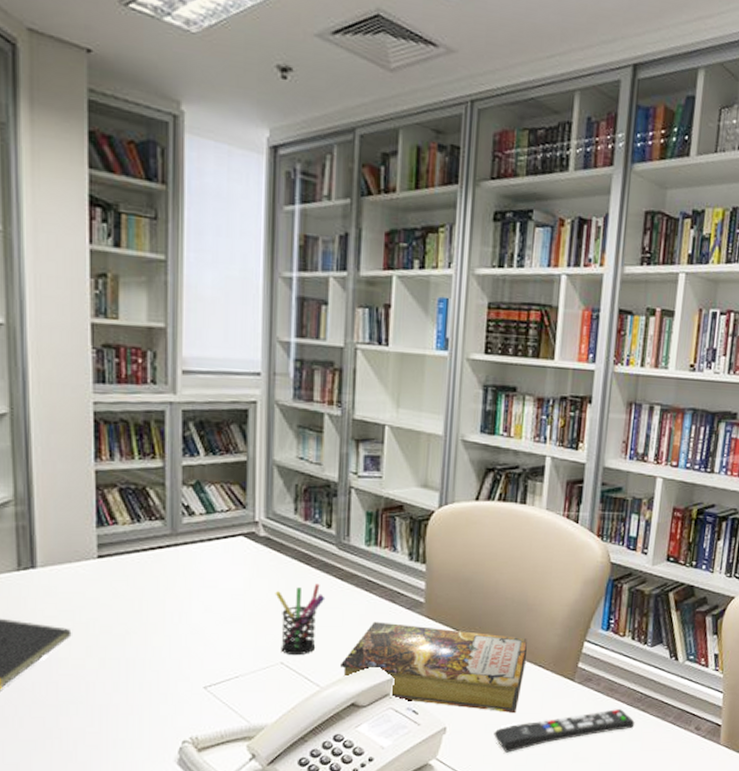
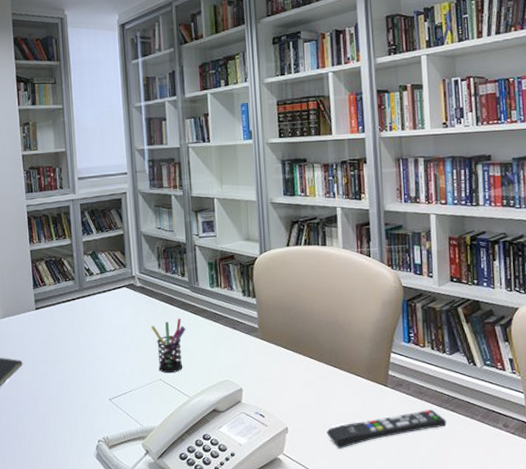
book: present [341,621,527,713] -> none [202,344,345,415]

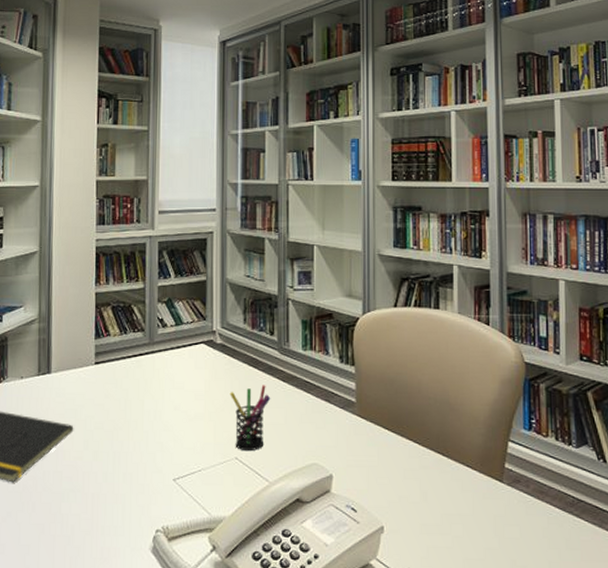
remote control: present [326,410,447,449] -> none [429,513,570,556]

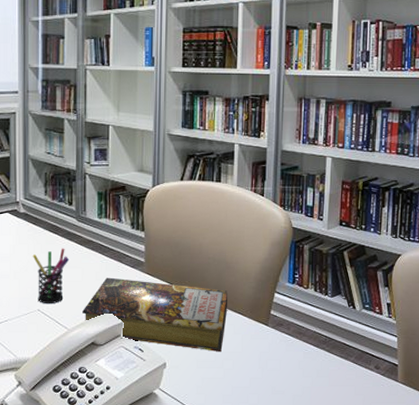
book: none [286,420,453,513] -> present [83,277,228,351]

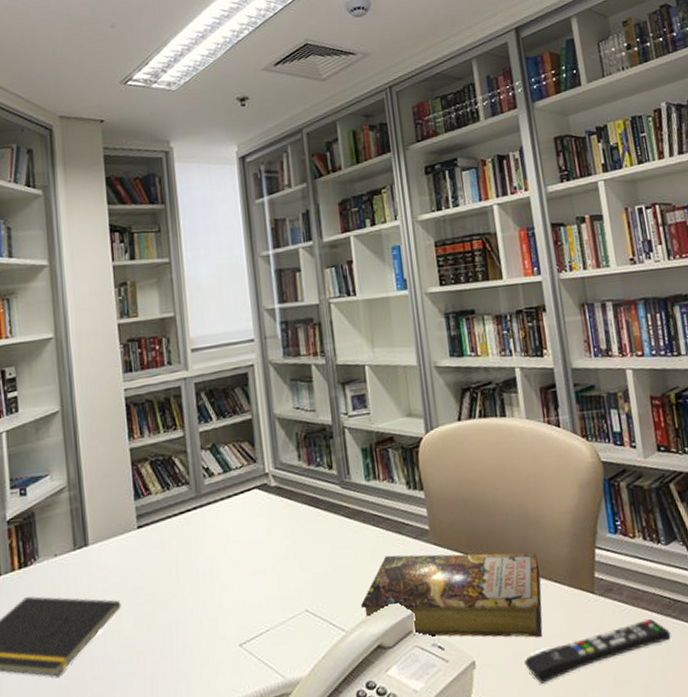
pen holder: present [32,248,70,304] -> none [291,525,337,602]
remote control: none [204,350,322,385] -> present [524,619,671,684]

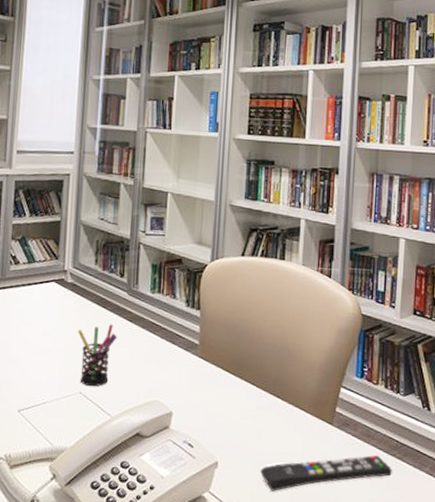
pen holder: none [291,525,337,602] -> present [77,324,117,387]
book: present [361,553,543,638] -> none [128,359,289,452]

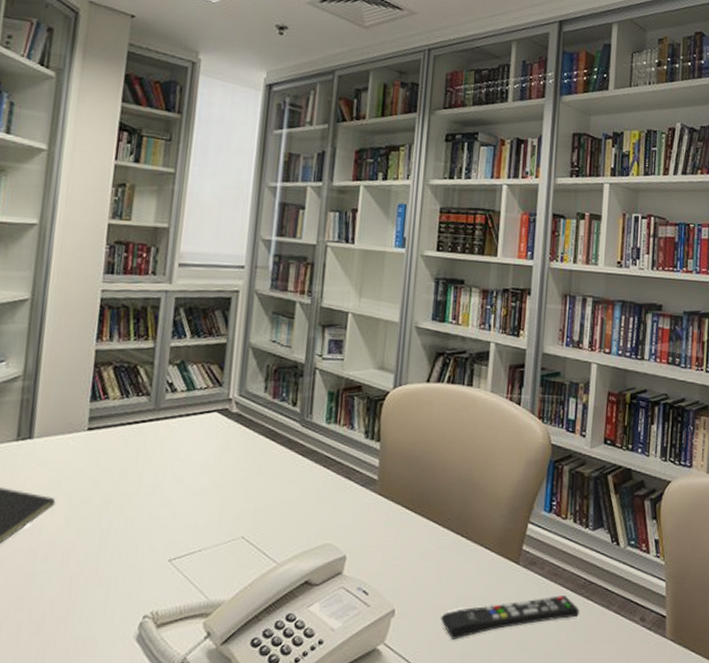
pen holder: present [77,324,117,387] -> none [241,459,287,530]

